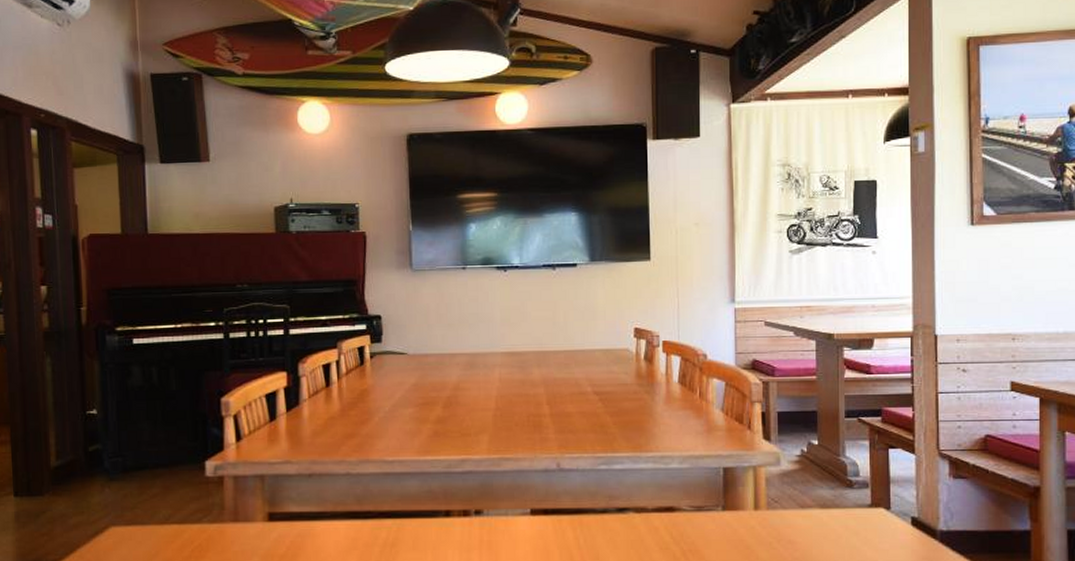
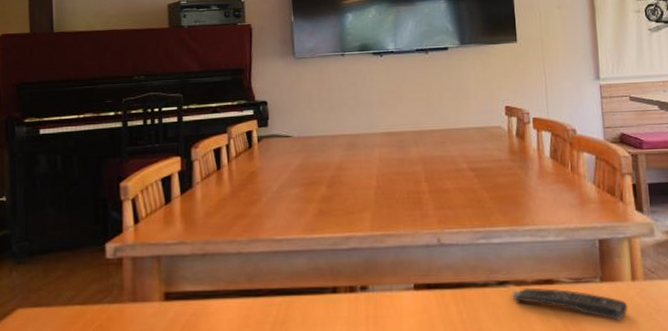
remote control: none [631,515,749,550] -> present [512,288,628,321]

